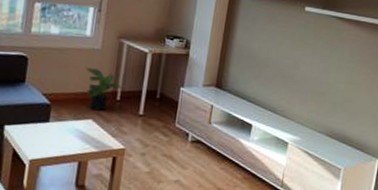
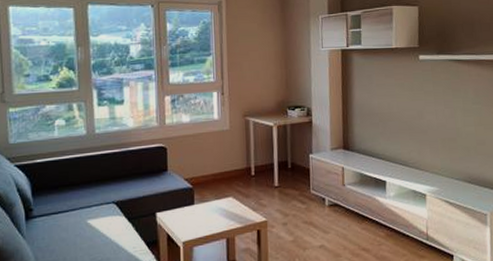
potted plant: present [85,66,122,111] -> none [218,148,254,188]

